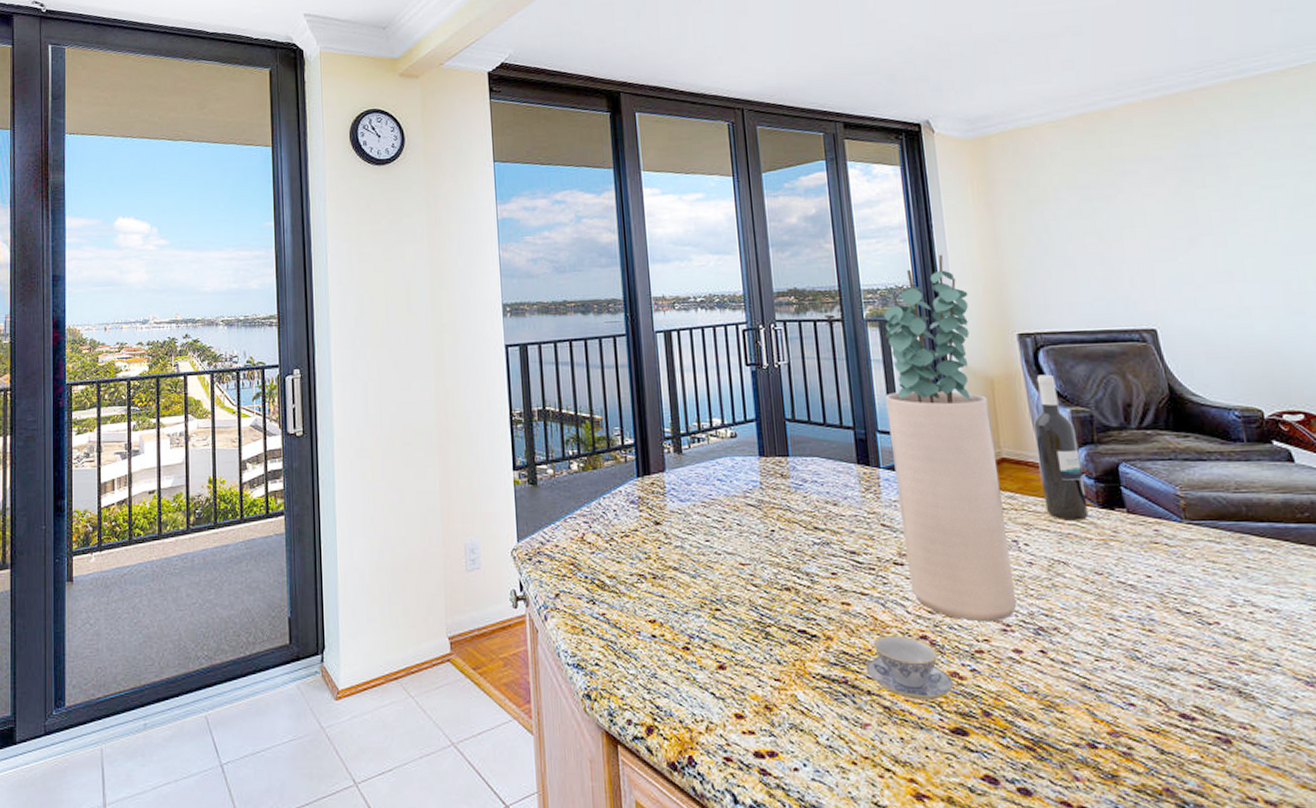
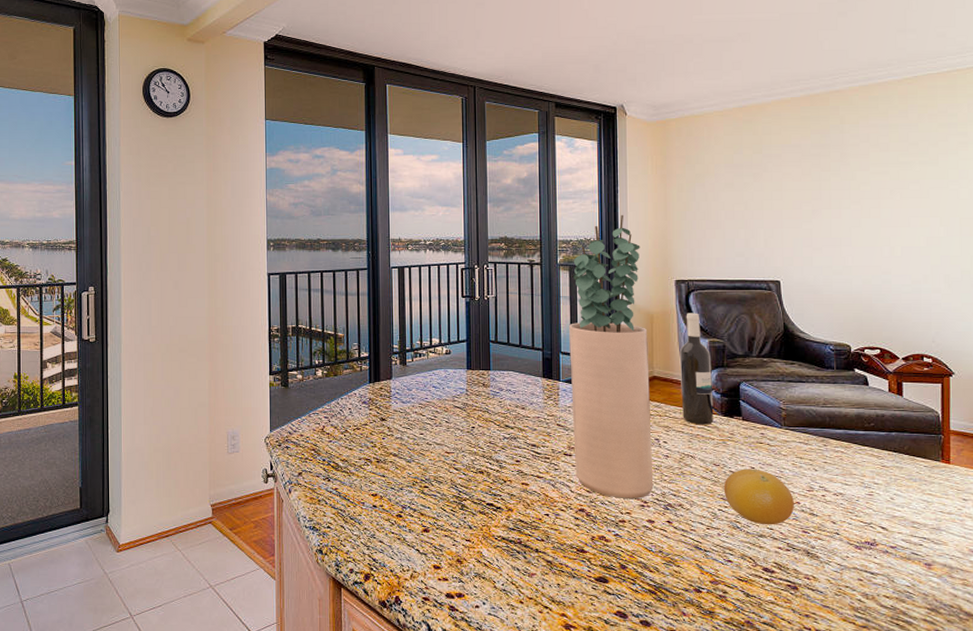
teacup: present [865,635,954,700] -> none [536,508,601,556]
fruit: none [1111,577,1213,654] -> present [723,469,794,525]

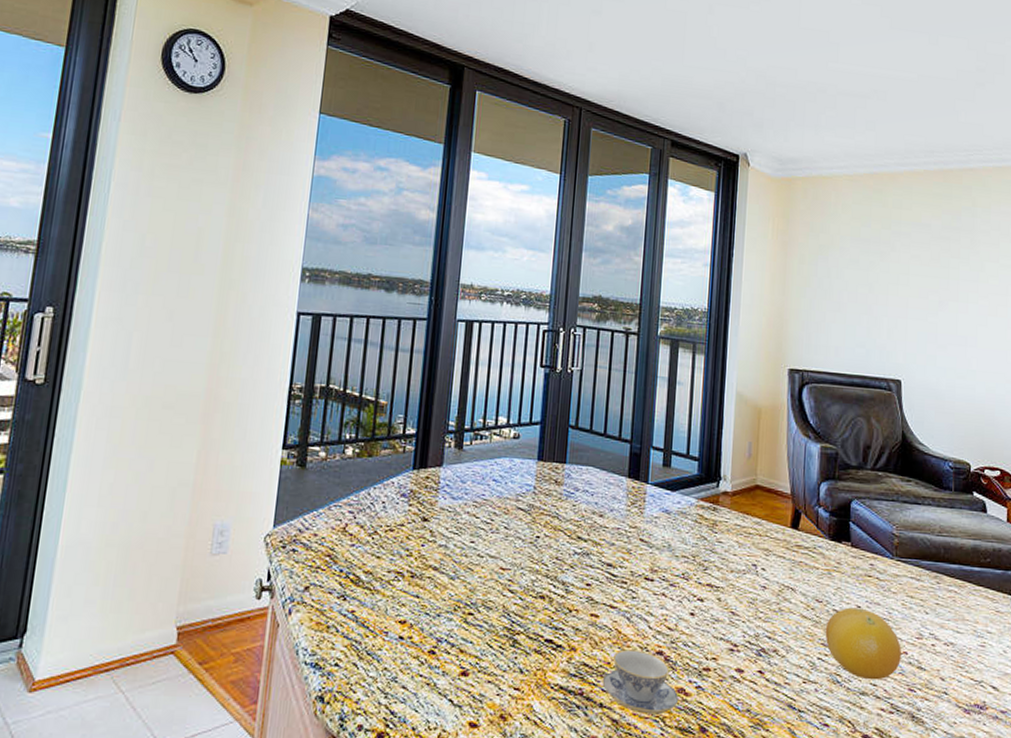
teacup: none [536,508,601,556] -> present [602,649,679,715]
vase: present [569,214,654,498] -> none [656,283,754,640]
wine bottle: present [679,313,714,425] -> none [785,410,822,550]

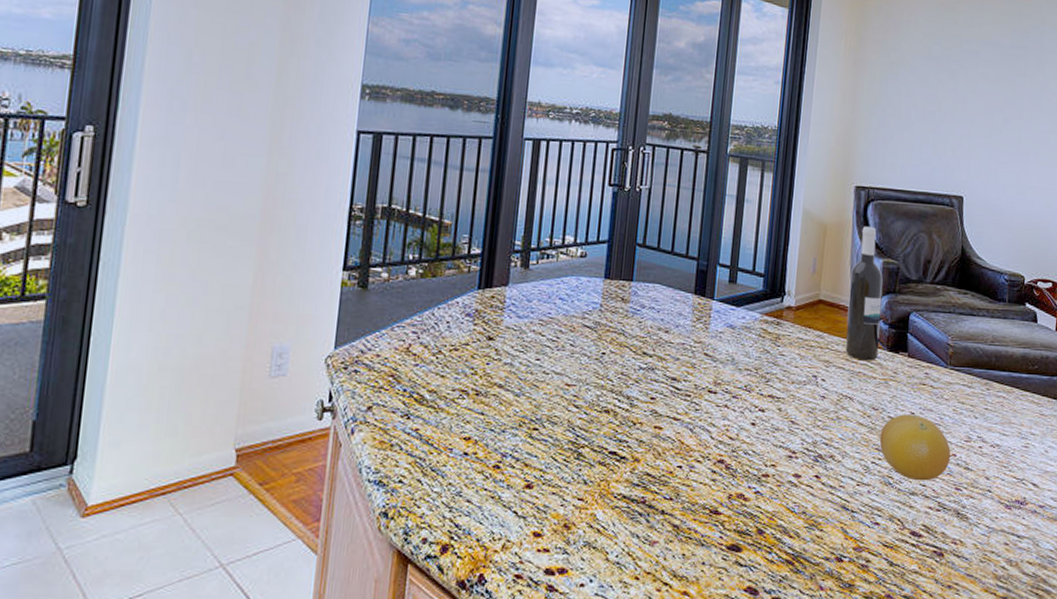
teacup: present [602,649,679,715] -> none [664,459,739,519]
wine bottle: none [785,410,822,550] -> present [845,226,883,361]

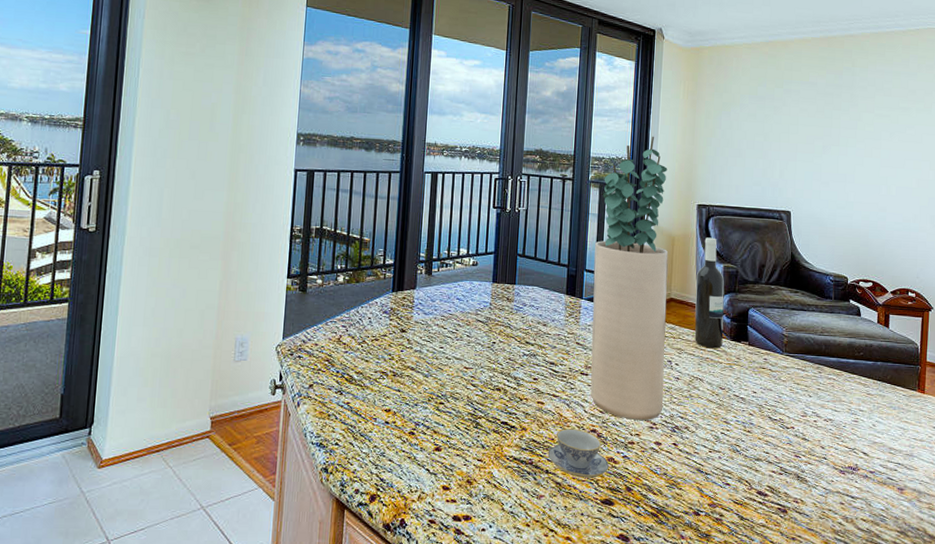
teacup: none [664,459,739,519] -> present [547,428,610,478]
vase: none [718,101,822,448] -> present [590,136,669,420]
fruit: present [879,414,951,481] -> none [727,393,789,449]

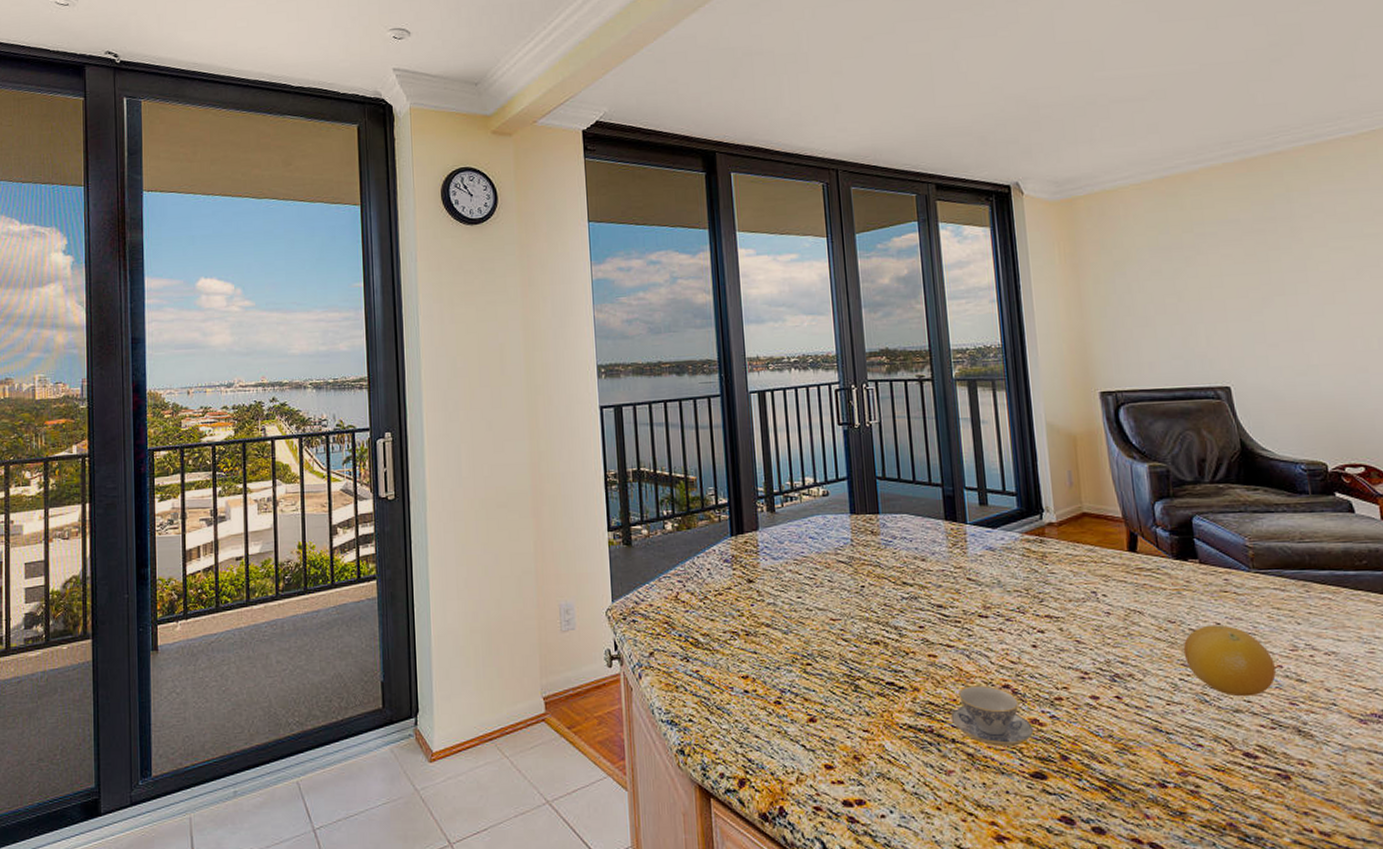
vase: present [590,136,669,420] -> none [972,314,1095,670]
wine bottle: present [694,237,725,349] -> none [1112,431,1164,572]
fruit: none [727,393,789,449] -> present [1183,624,1276,697]

